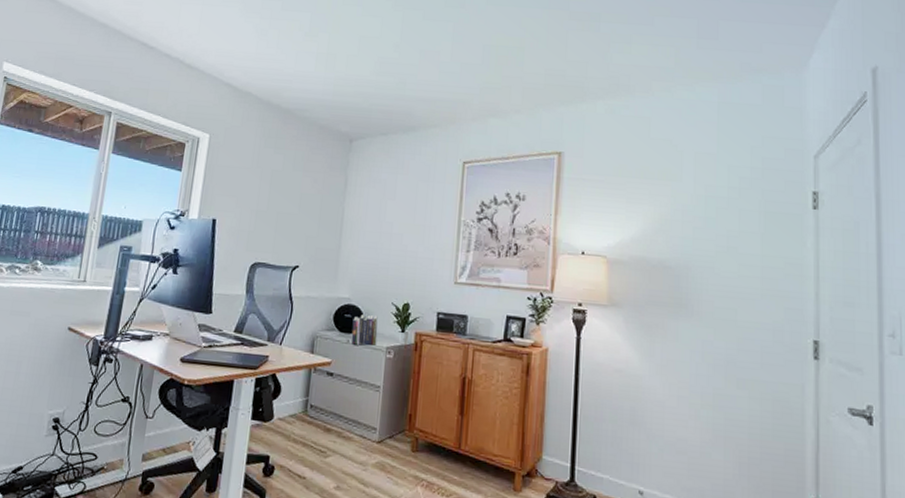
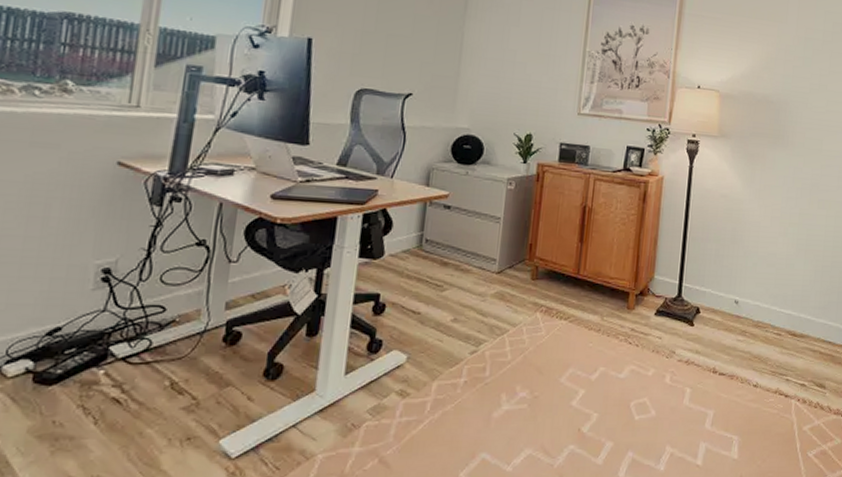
books: present [351,314,378,346] -> none [471,145,499,178]

